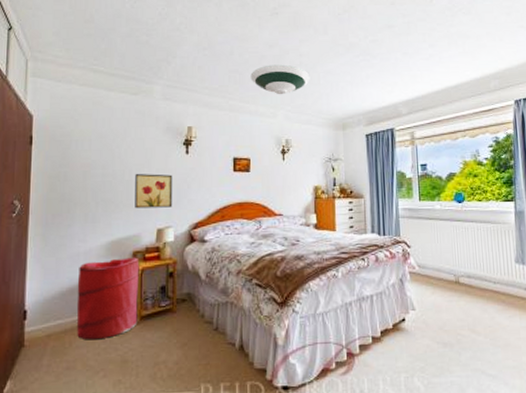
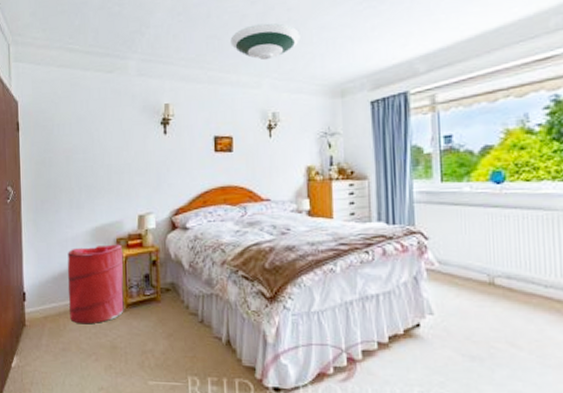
wall art: present [135,174,173,209] -> none [115,157,153,194]

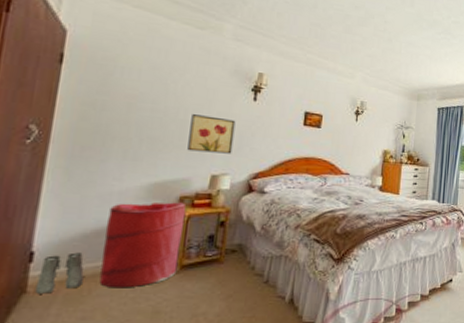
boots: none [30,292,59,327] -> present [34,252,84,294]
wall art: none [115,157,153,194] -> present [187,114,236,154]
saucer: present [230,23,301,61] -> none [332,25,392,58]

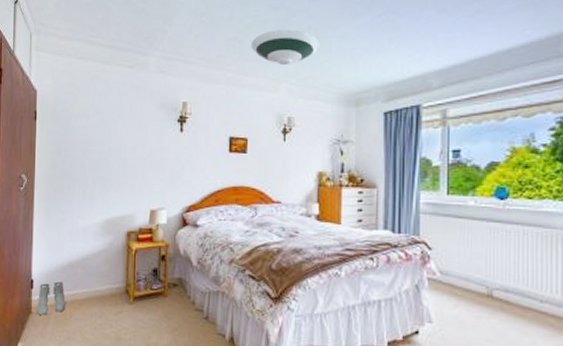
laundry hamper: present [99,202,187,288] -> none [76,237,133,315]
wall art: present [187,114,236,154] -> none [129,152,166,188]
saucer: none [332,25,392,58] -> present [251,29,320,66]

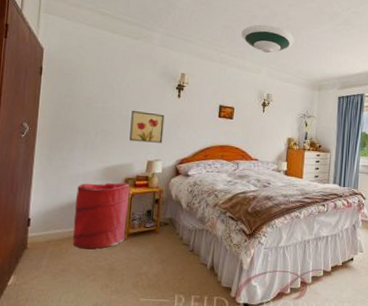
boots: present [36,281,66,315] -> none [32,220,63,250]
laundry hamper: none [76,237,133,315] -> present [73,182,130,249]
wall art: none [129,152,166,188] -> present [129,111,165,143]

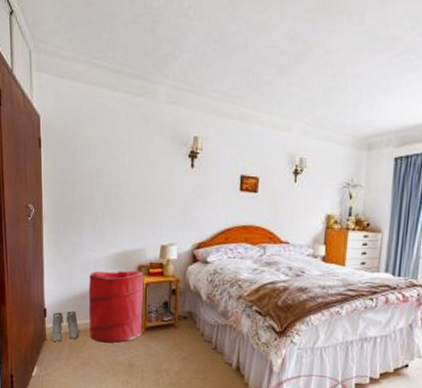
boots: none [32,220,63,250] -> present [51,311,79,342]
wall art: present [129,111,165,143] -> none [140,186,177,224]
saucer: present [241,24,295,54] -> none [265,63,336,103]

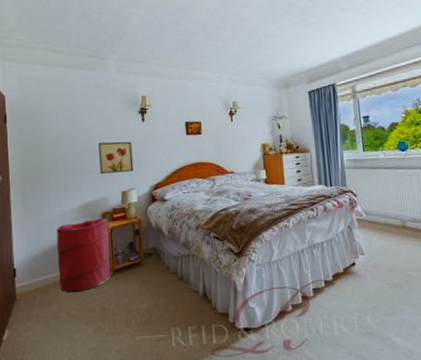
boots: present [51,311,79,342] -> none [21,266,50,300]
wall art: none [140,186,177,224] -> present [98,141,134,174]

